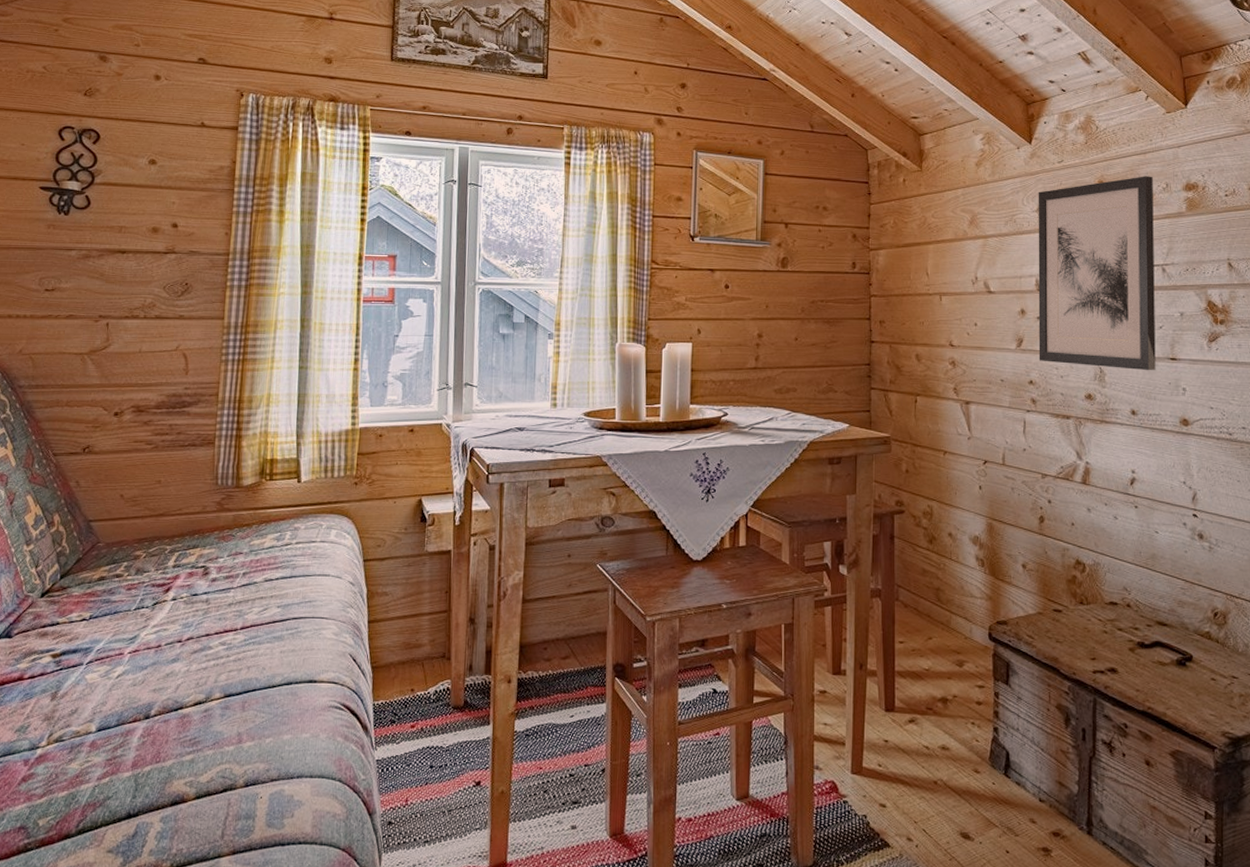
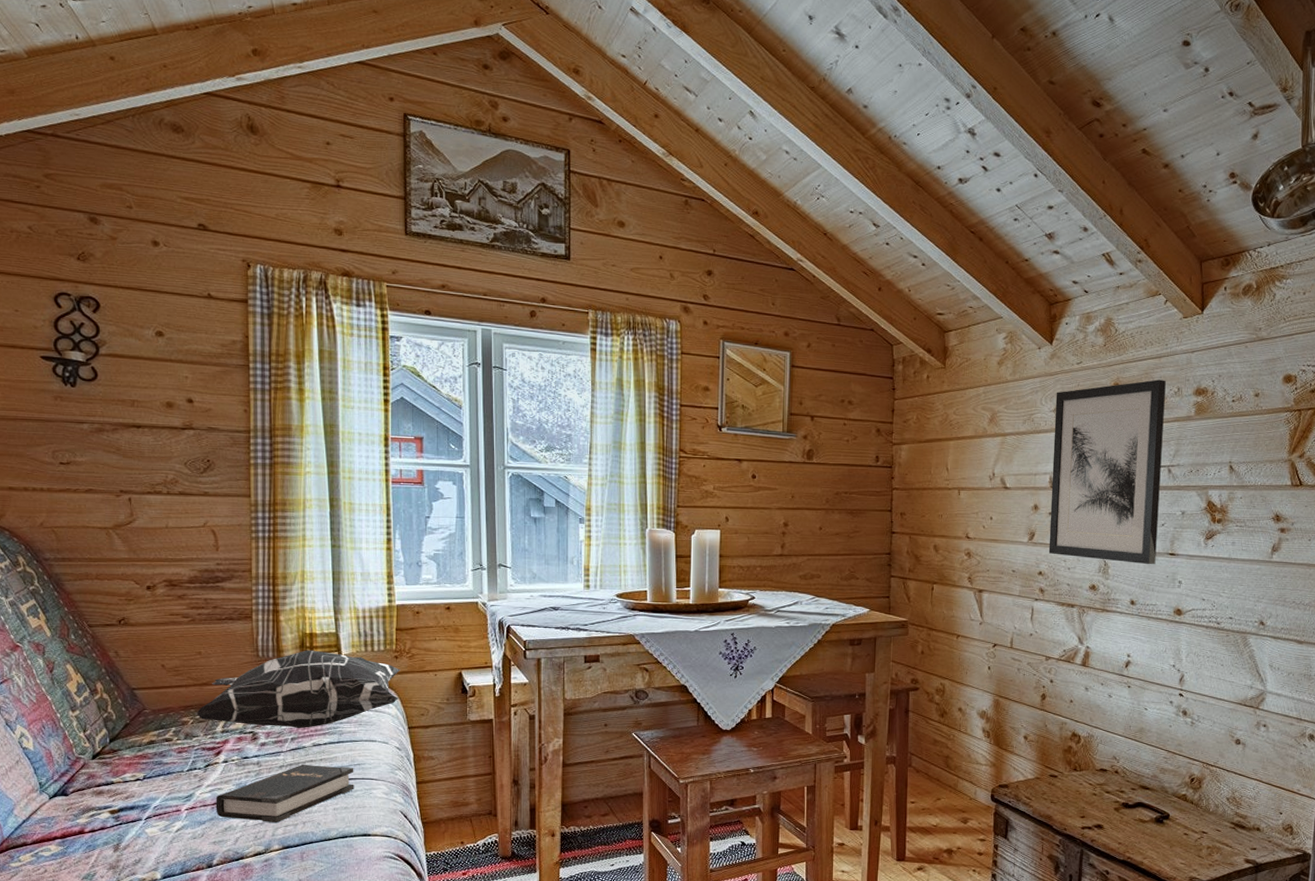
decorative pillow: none [148,477,359,562] -> present [195,650,401,728]
hardback book: none [159,602,305,667] -> present [215,765,354,822]

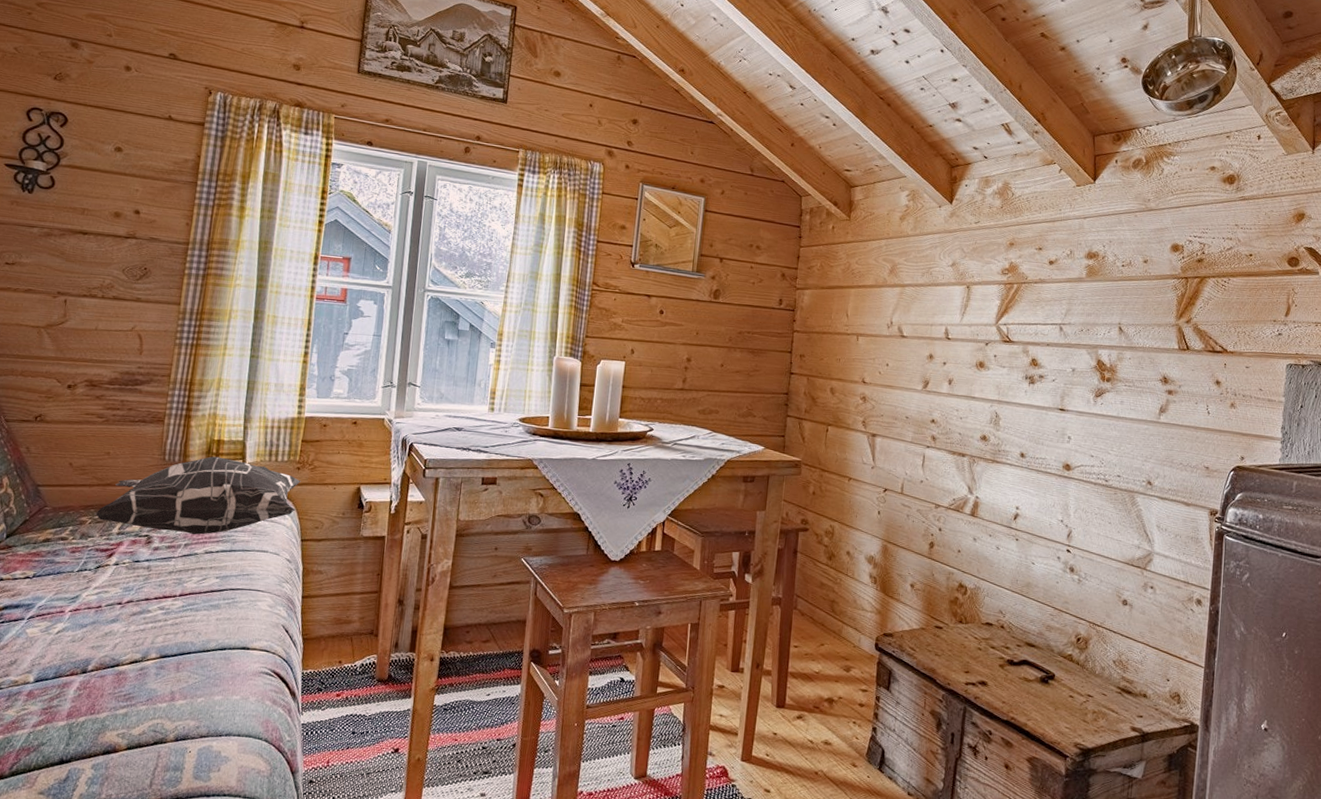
hardback book: present [215,765,354,822] -> none [99,571,243,630]
wall art: present [1048,379,1166,565] -> none [941,242,1059,419]

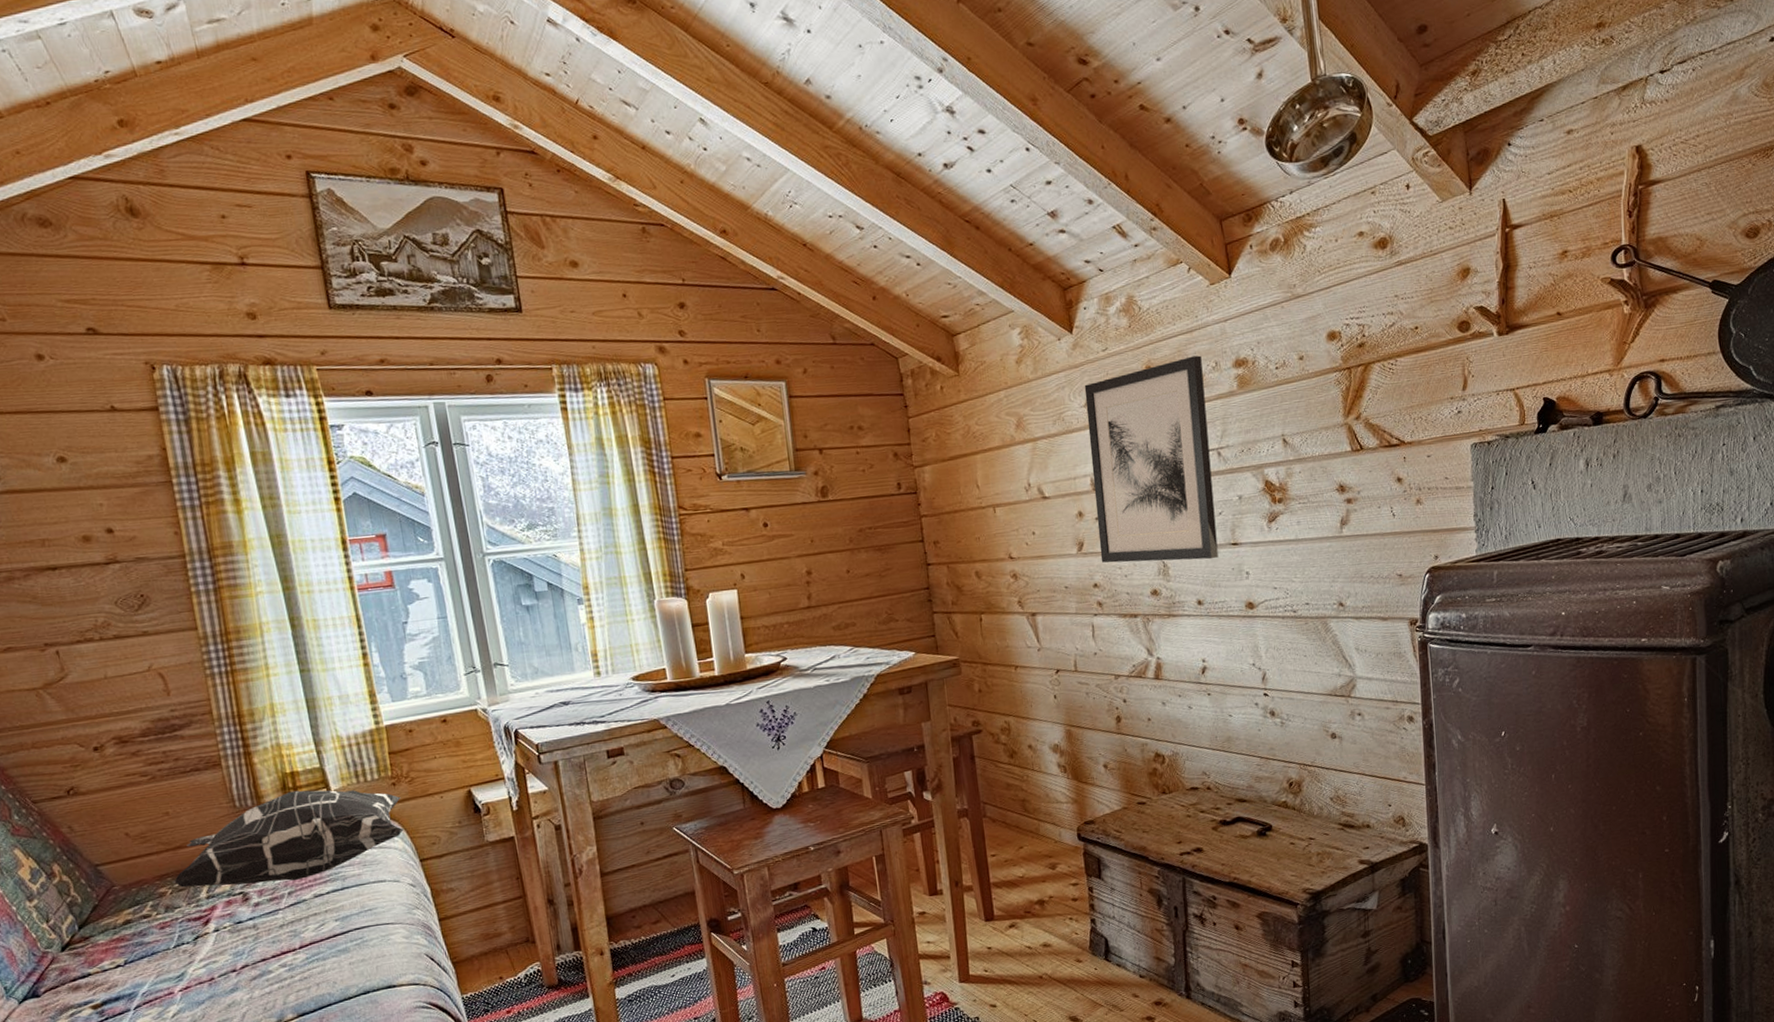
wall art: none [941,242,1059,419] -> present [1084,355,1219,563]

